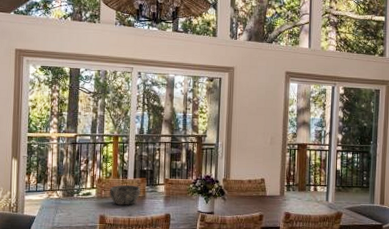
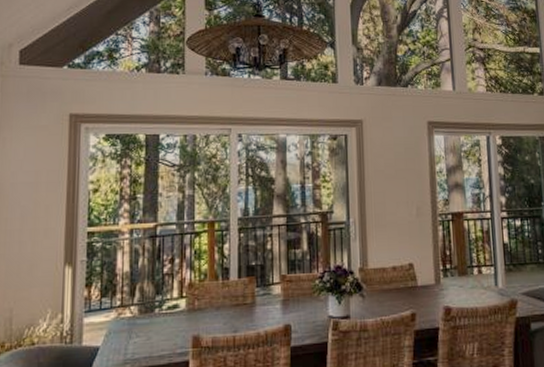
bowl: present [109,184,140,205] -> none [204,288,248,318]

